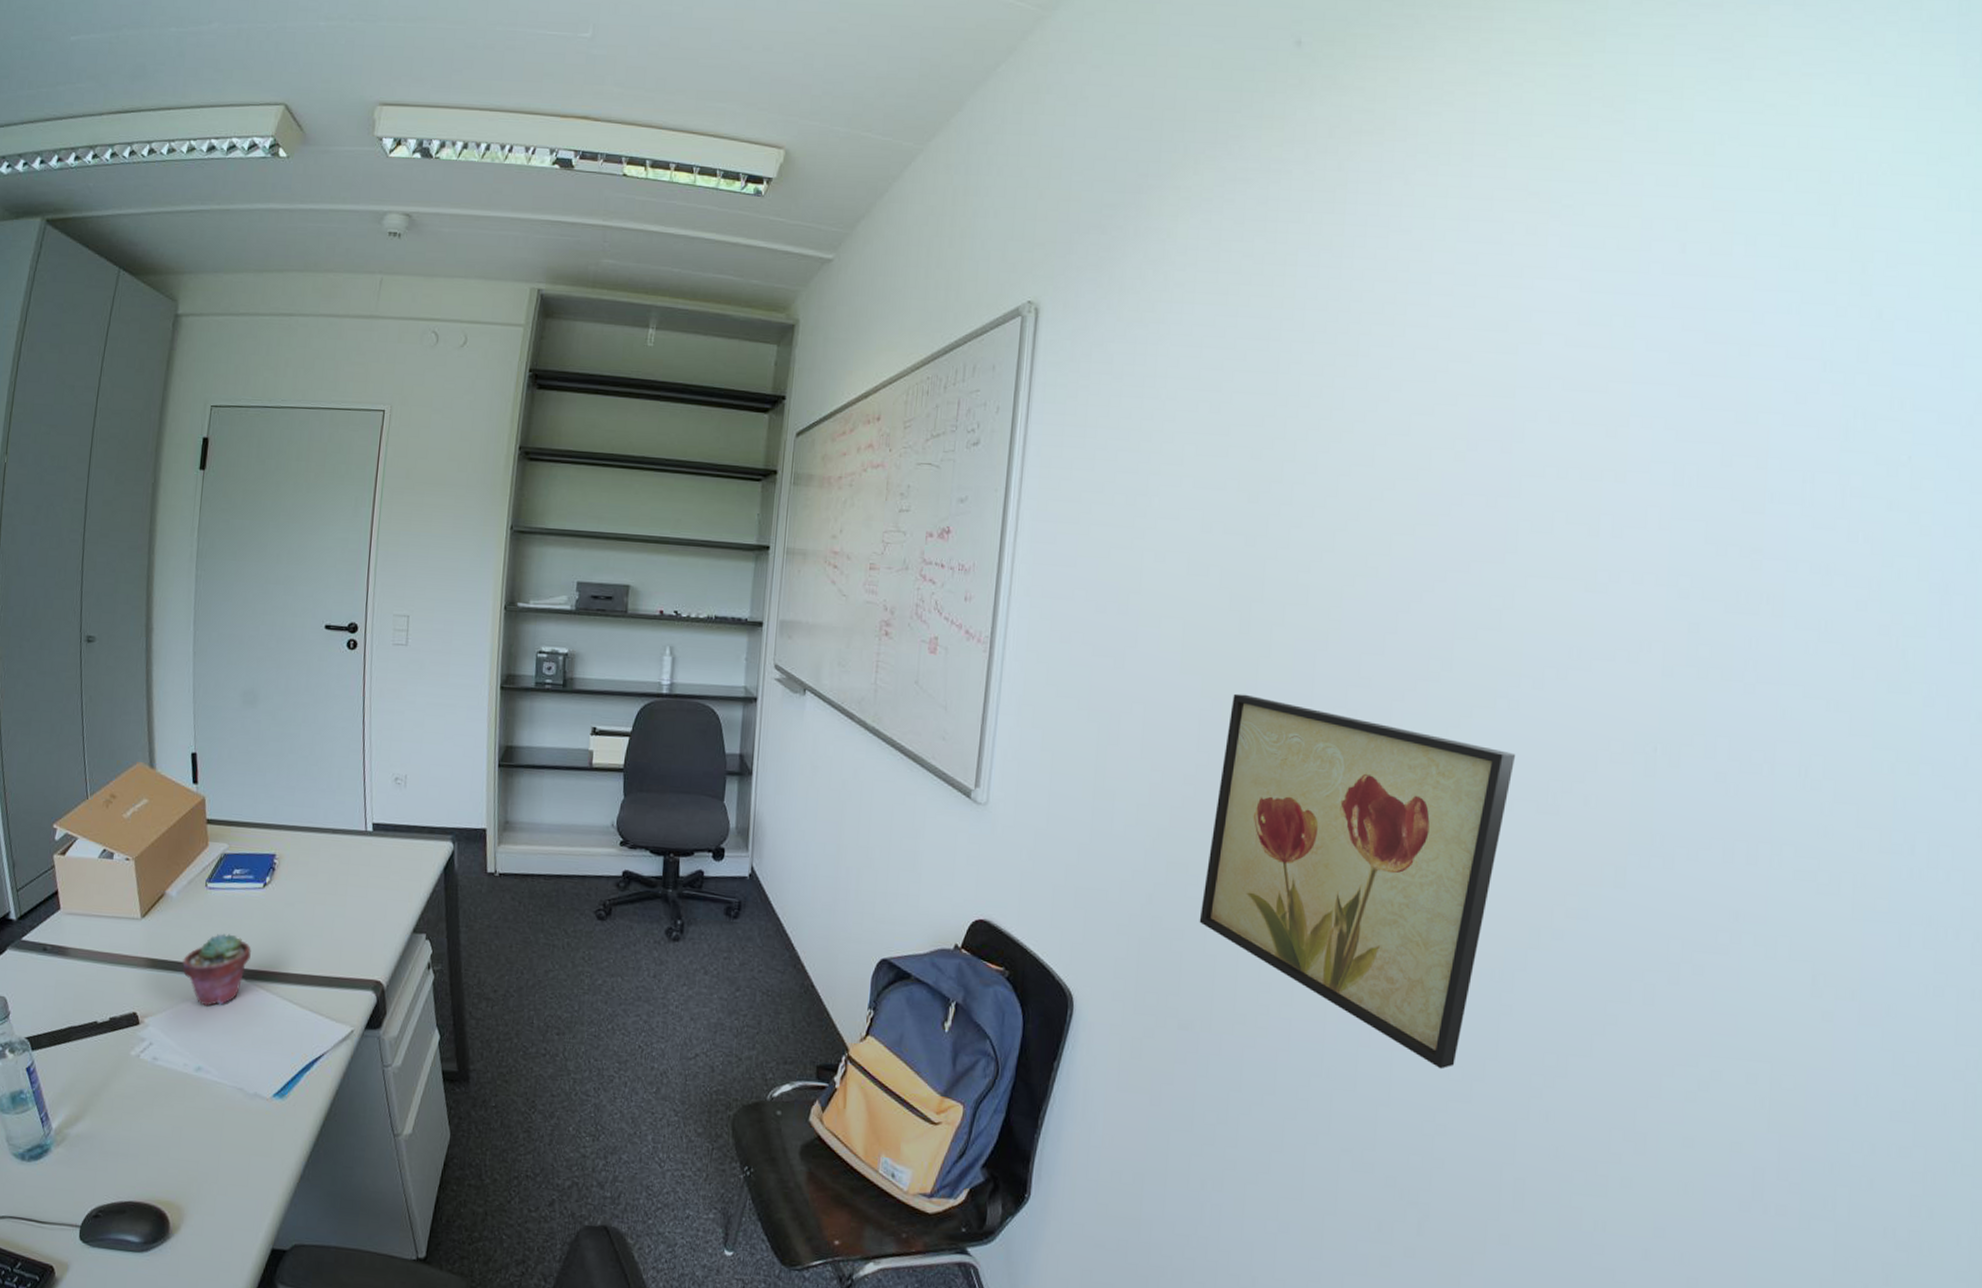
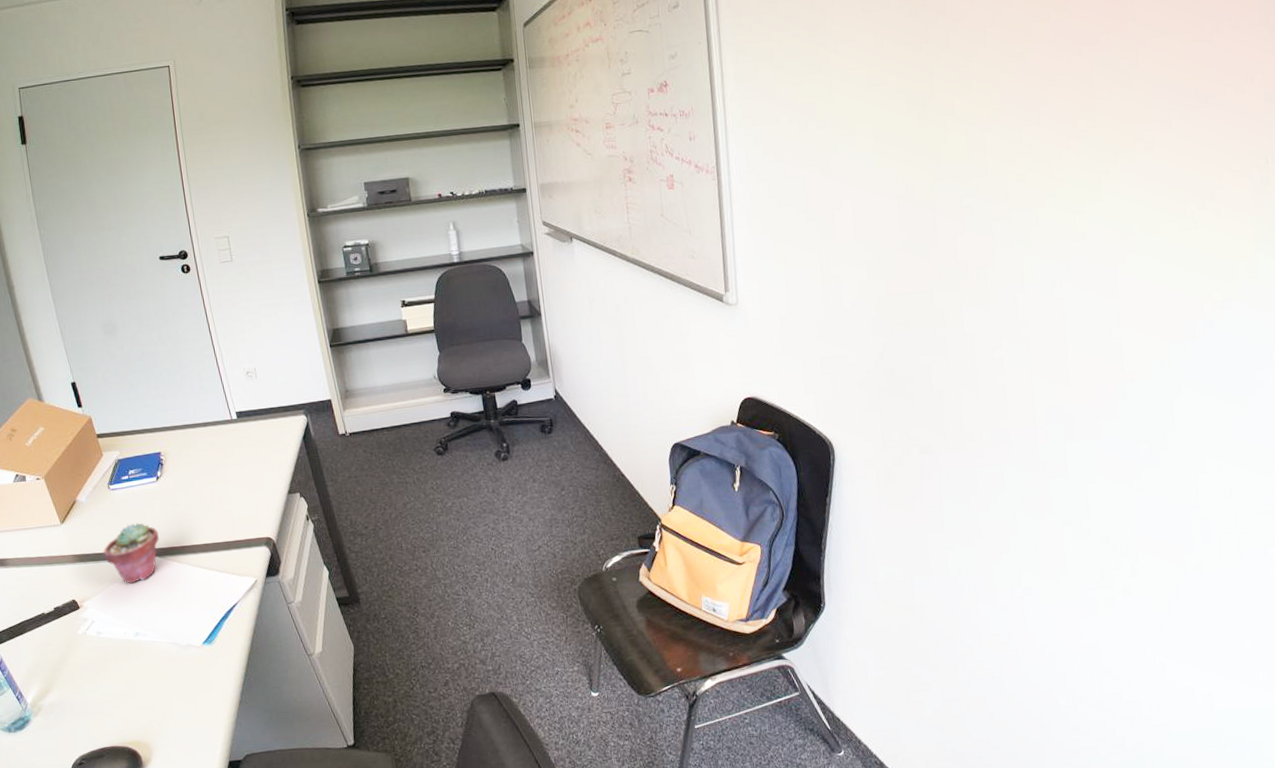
wall art: present [1199,693,1515,1070] -> none [922,176,1157,447]

